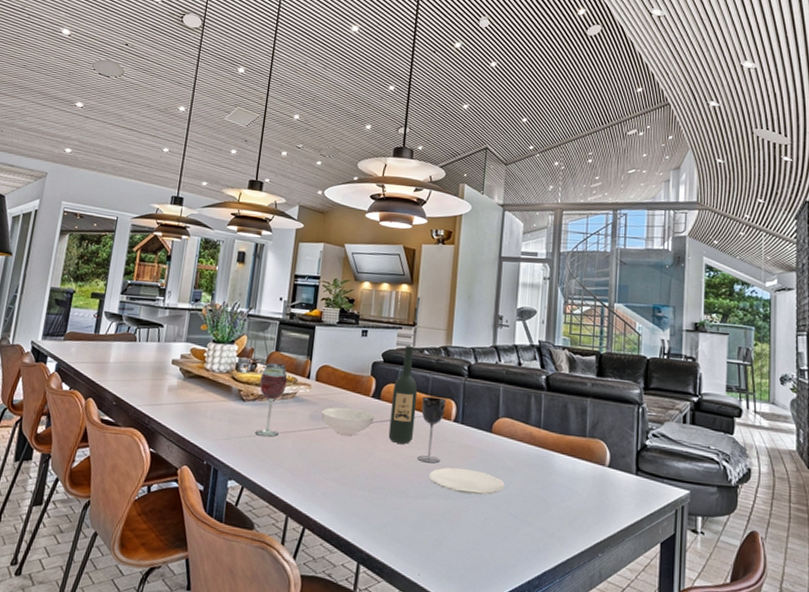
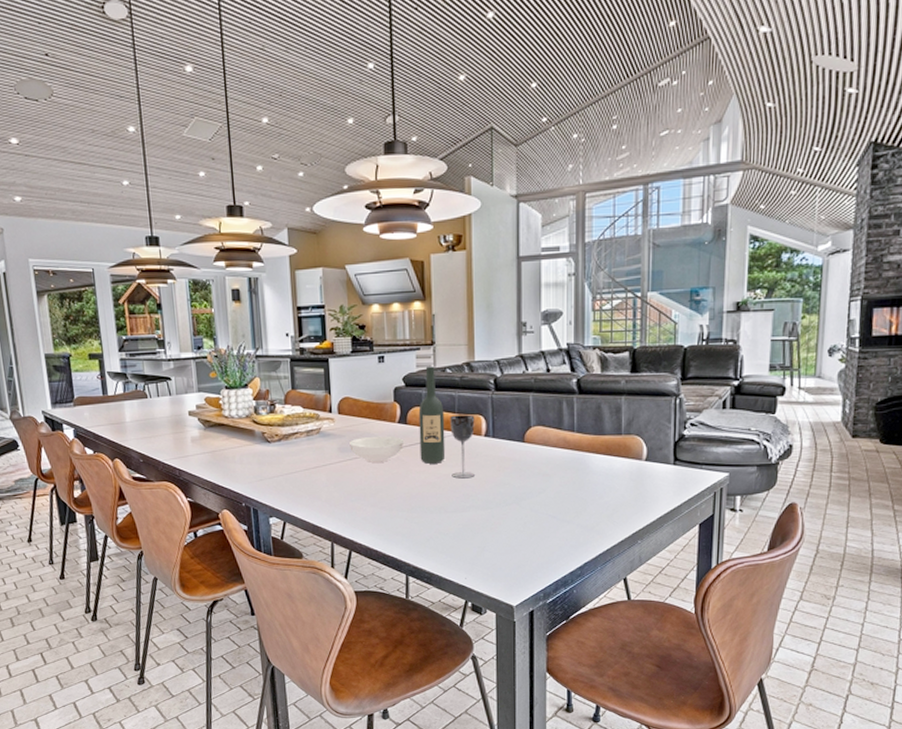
wineglass: present [256,363,288,437] -> none [281,402,310,473]
plate: present [429,467,505,495] -> none [465,479,541,503]

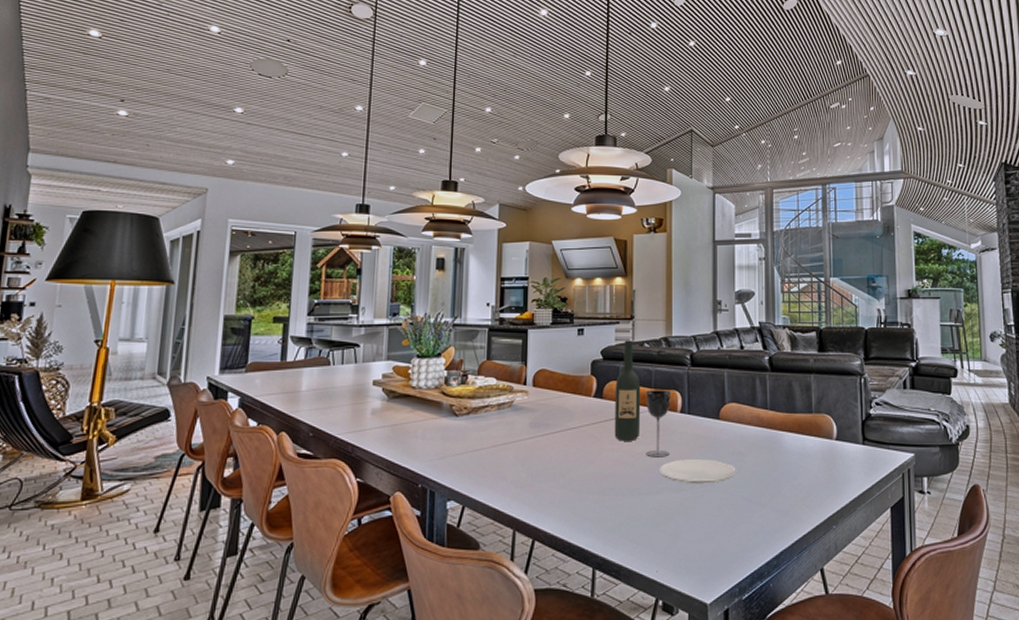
bowl: present [348,436,405,462] -> none [541,410,599,439]
plate: none [465,479,541,503] -> present [660,458,736,484]

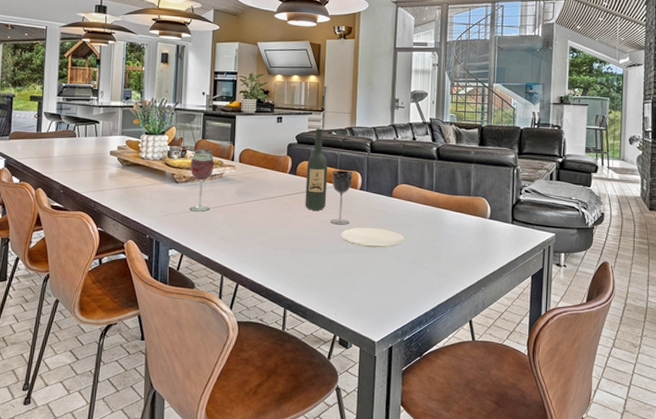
wineglass: none [472,373,502,451] -> present [190,149,214,212]

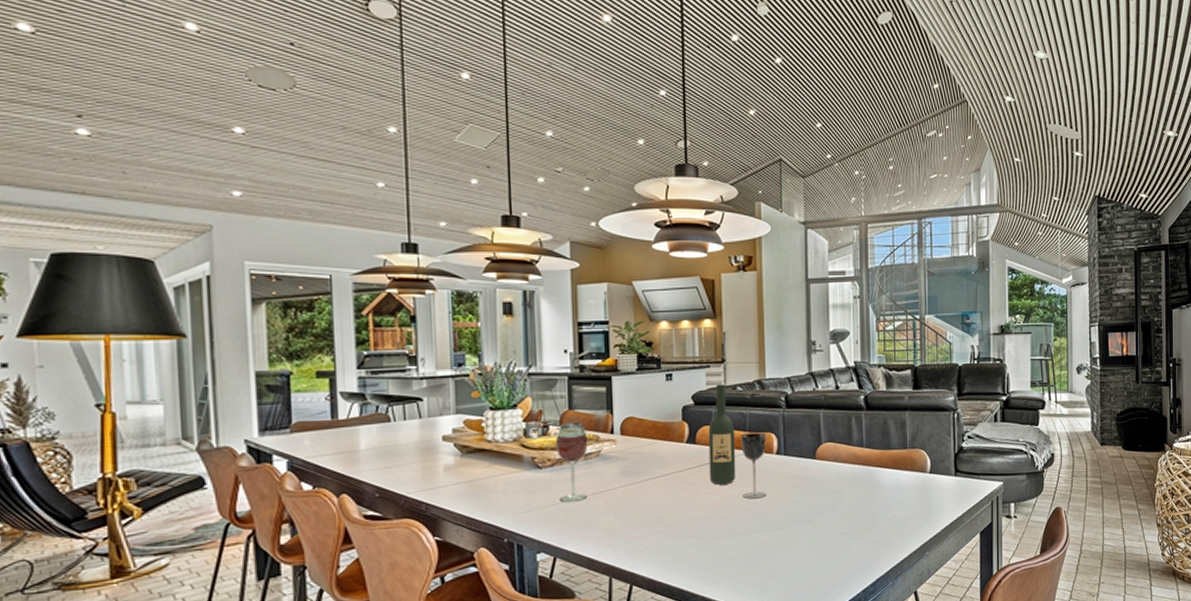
plate: present [341,227,404,248] -> none [757,497,833,522]

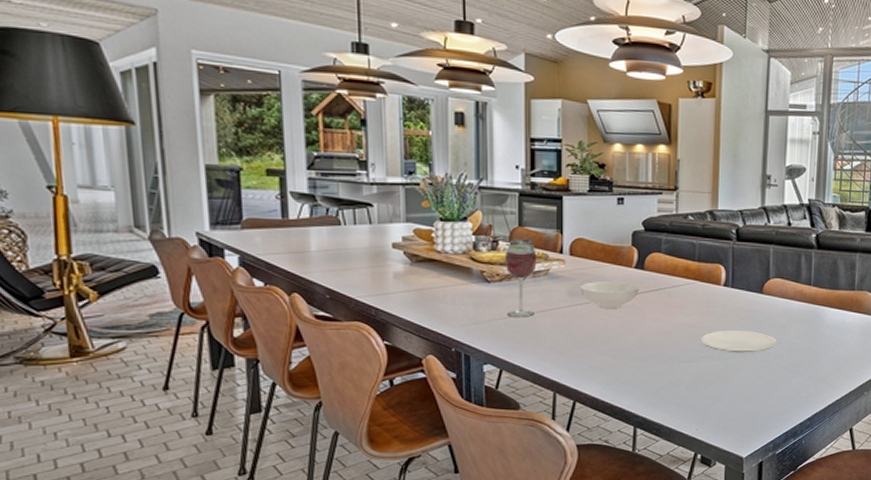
bowl: none [631,457,693,486] -> present [579,280,641,308]
wine bottle: present [708,384,736,485] -> none [656,212,684,312]
wine glass: present [741,432,766,499] -> none [688,263,715,328]
plate: none [757,497,833,522] -> present [701,329,777,353]

